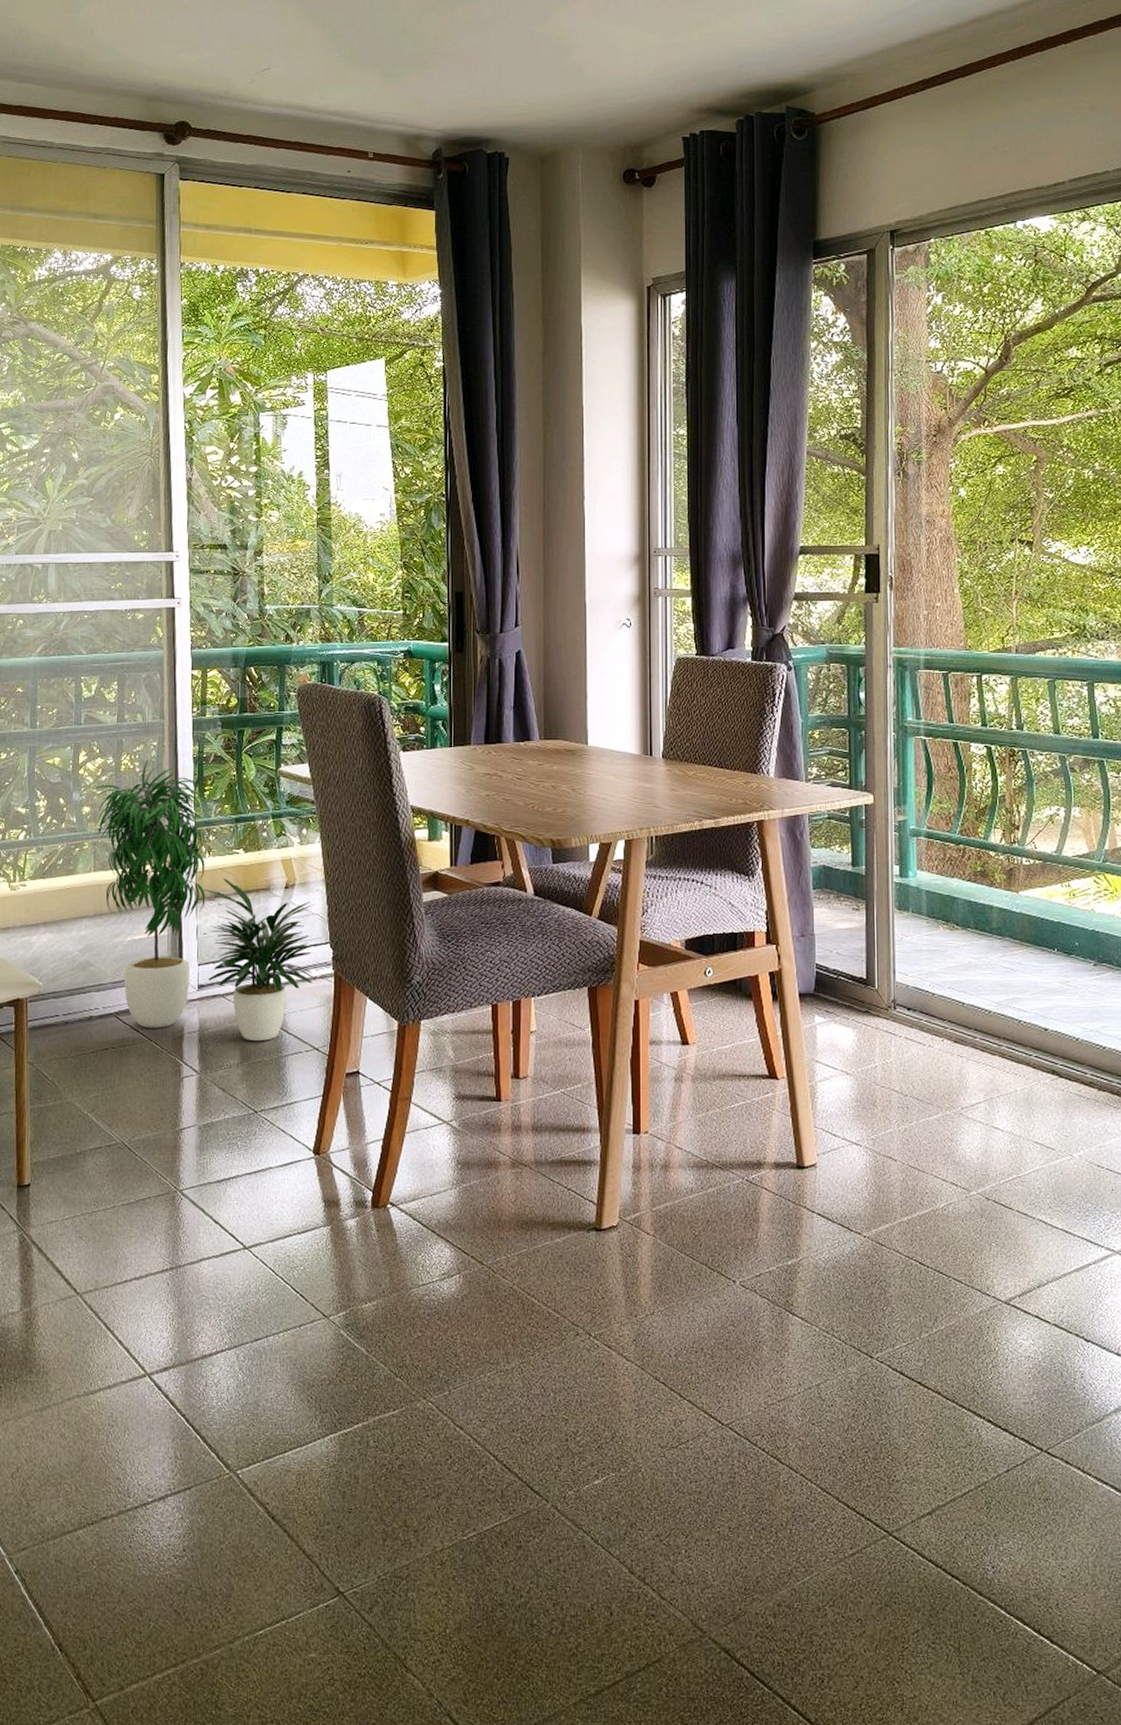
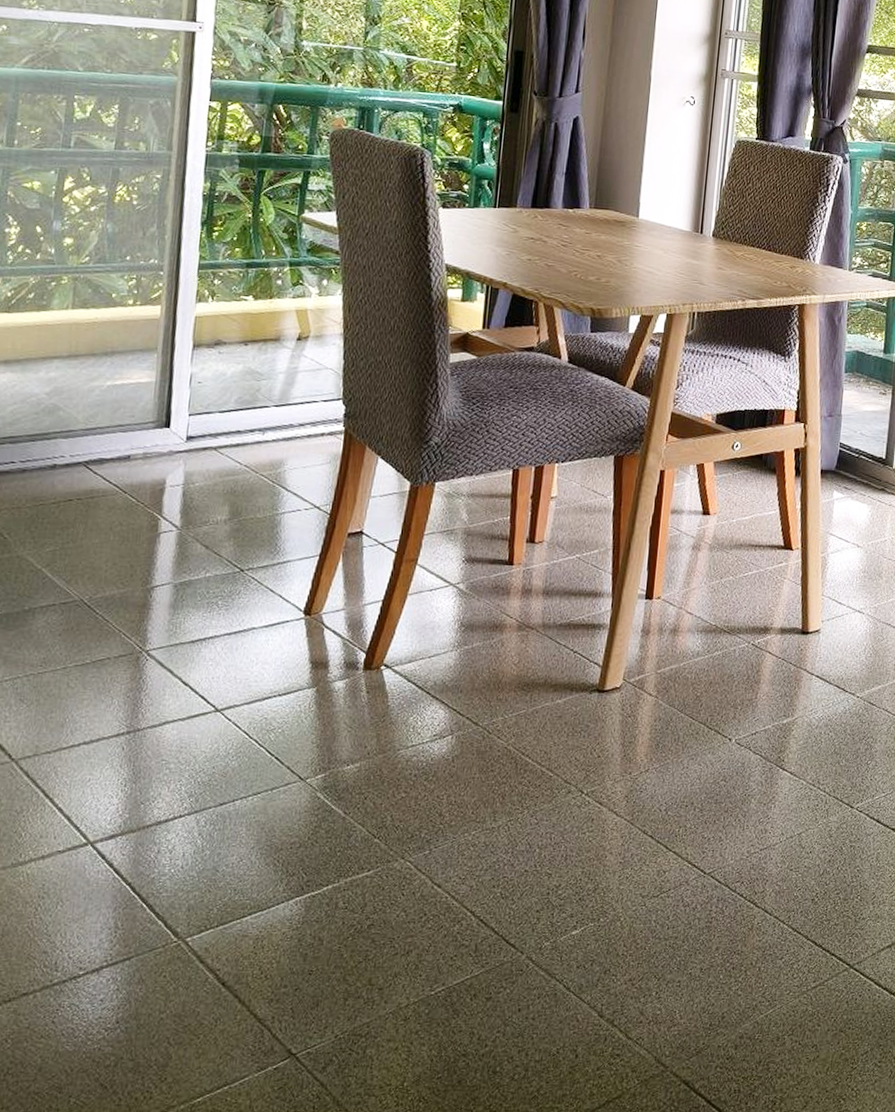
potted plant: present [94,759,319,1042] -> none [79,192,330,498]

